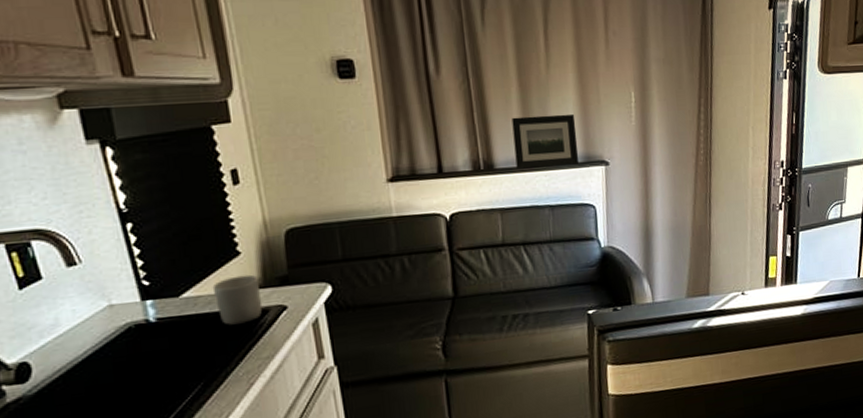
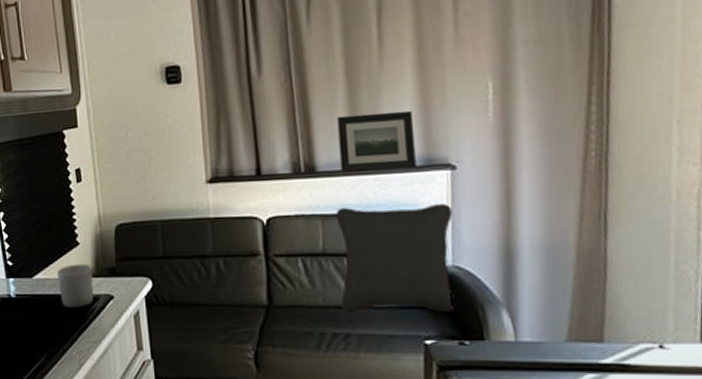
pillow: none [513,194,611,296] -> present [336,203,456,313]

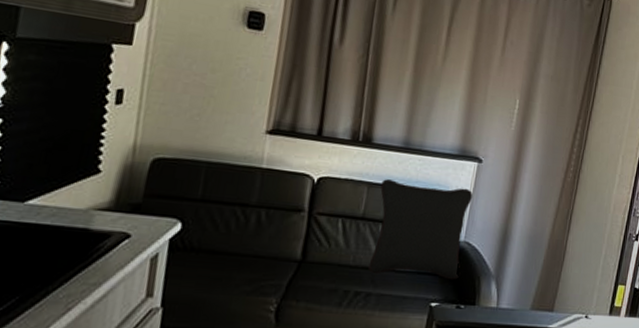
mug: present [56,263,94,308] -> none [58,193,111,244]
picture frame: present [337,110,418,173] -> none [393,98,460,156]

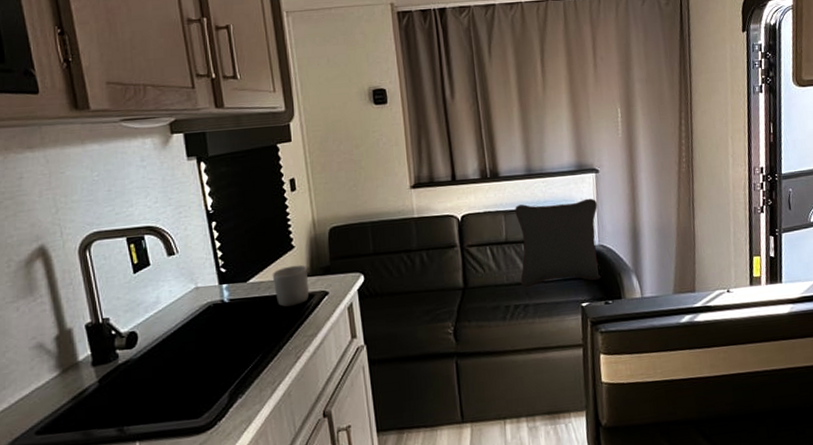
mug: none [58,193,111,244] -> present [272,265,310,307]

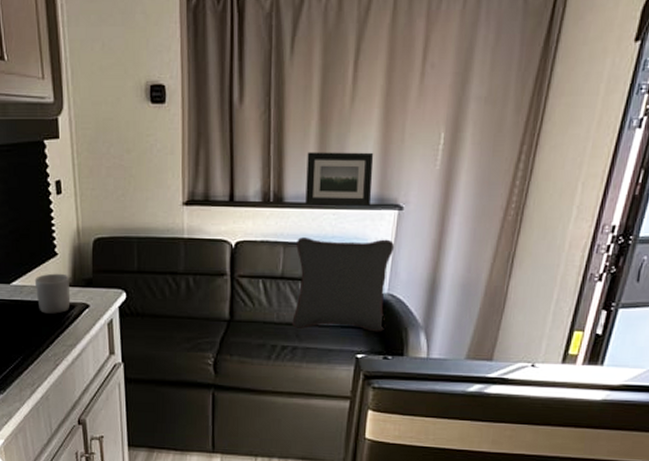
picture frame: none [513,128,573,177] -> present [305,152,374,206]

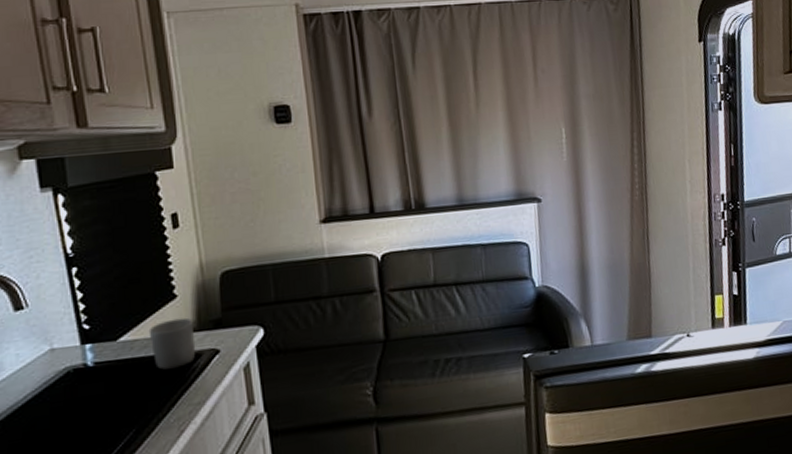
pillow: present [292,237,395,332] -> none [444,231,547,338]
picture frame: present [305,152,374,206] -> none [442,151,511,208]

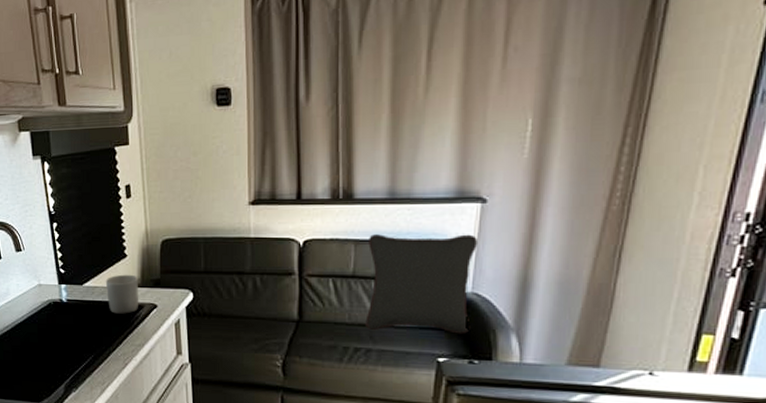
pillow: none [444,231,547,338] -> present [365,234,479,334]

